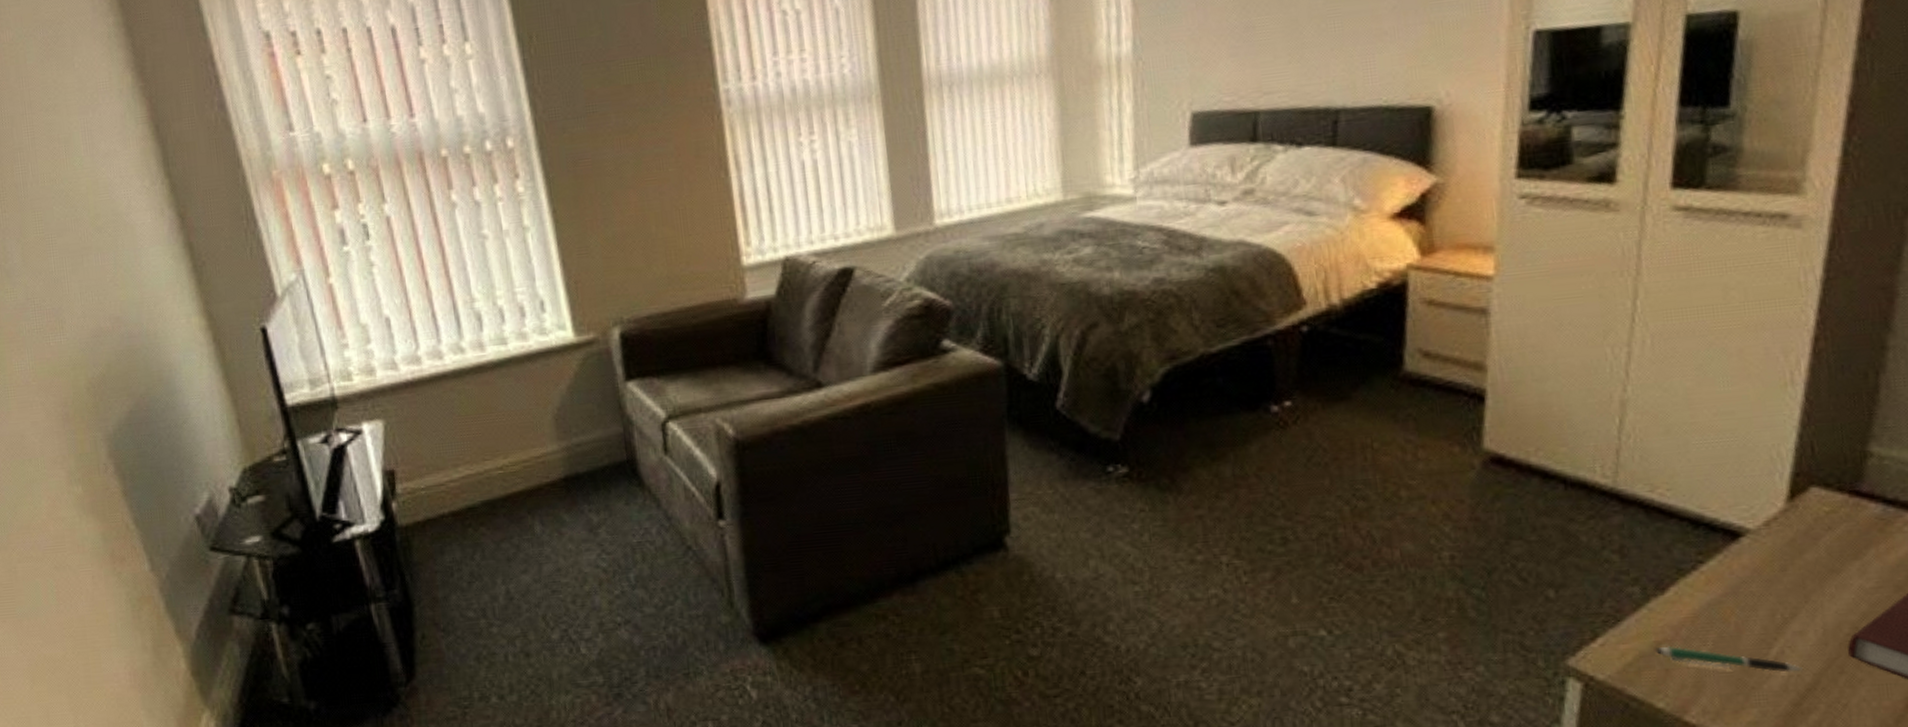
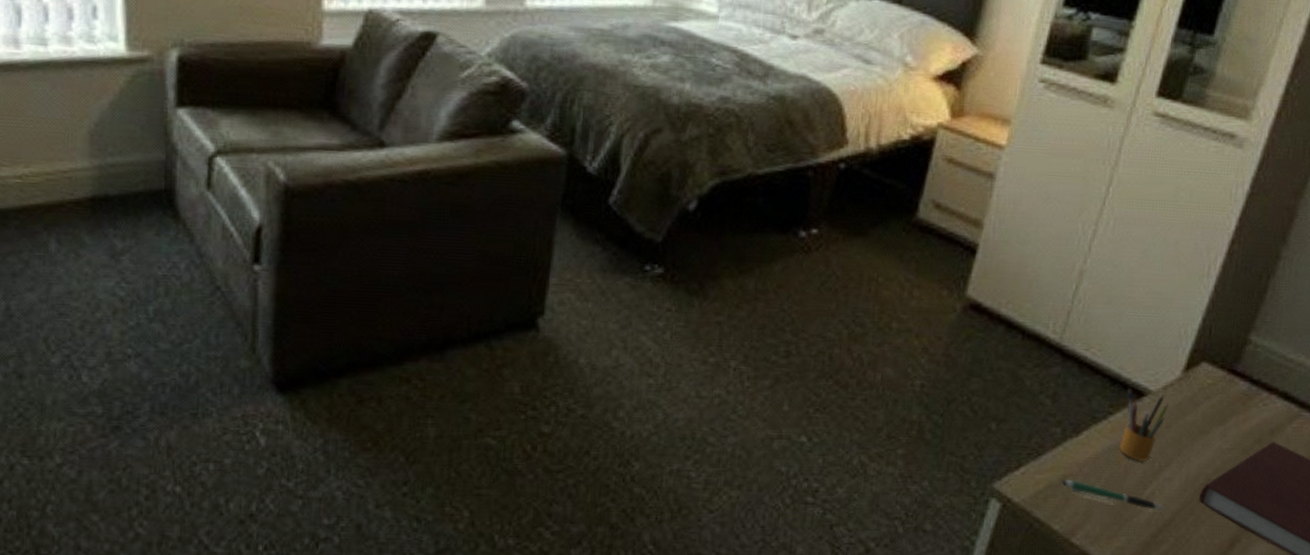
pencil box: none [1717,529,1777,616] -> present [1119,387,1169,462]

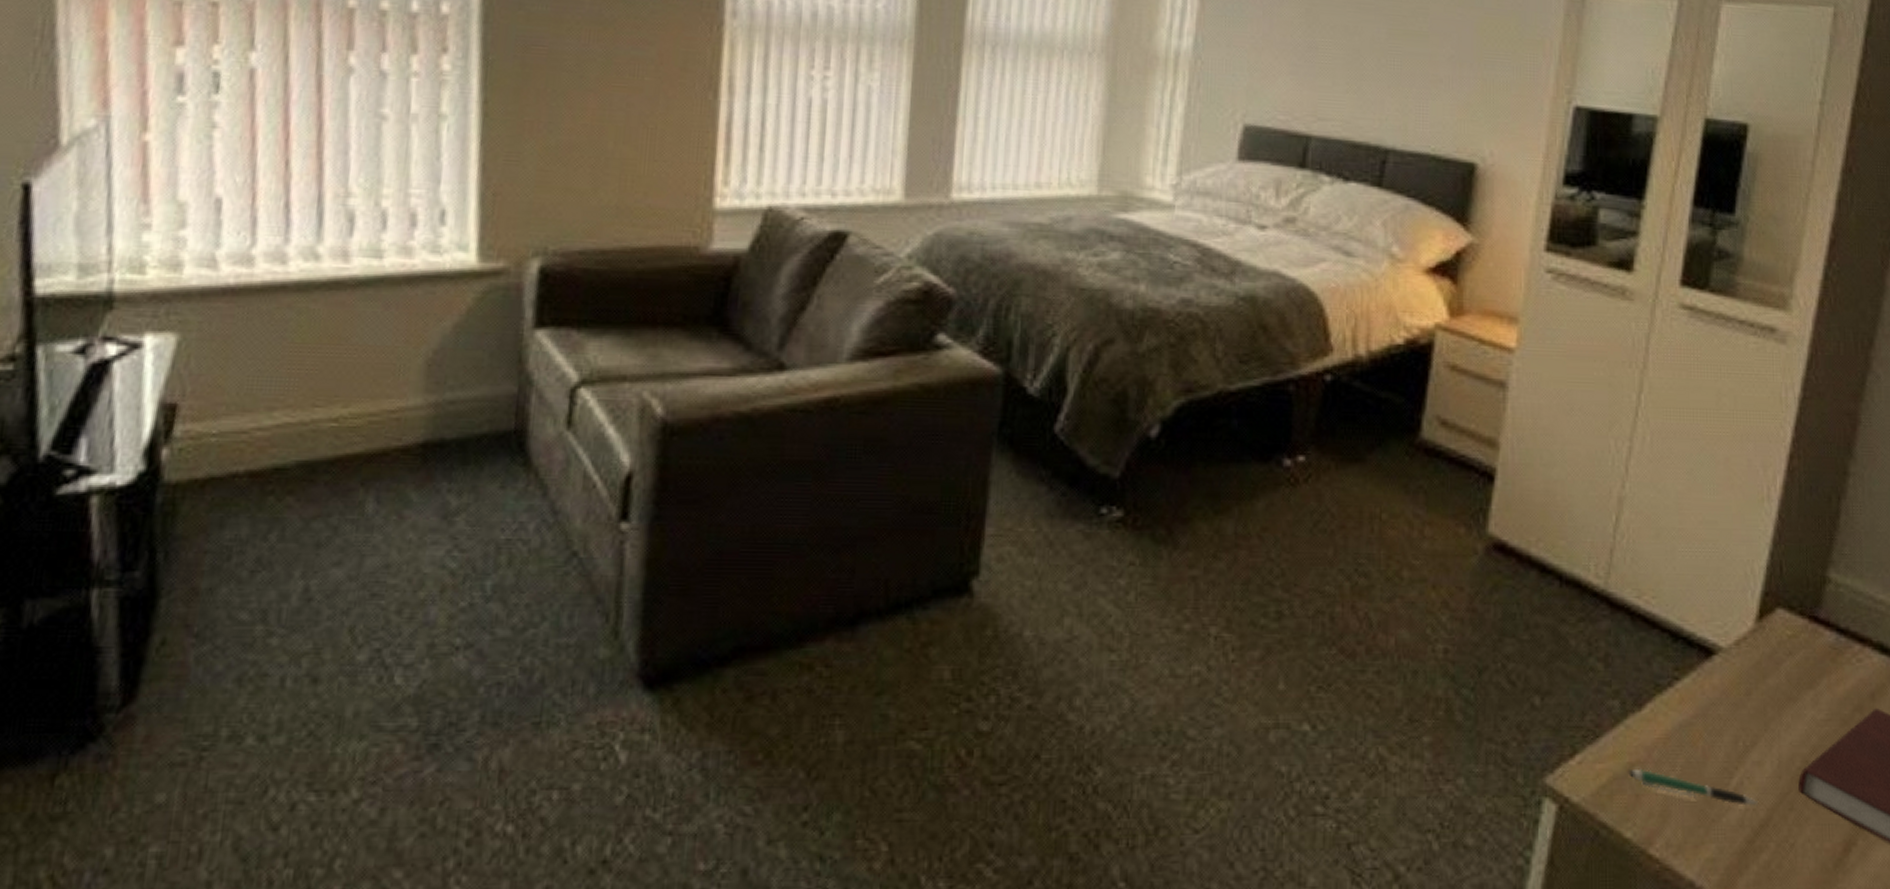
pencil box: present [1119,387,1169,462] -> none [1692,644,1745,742]

